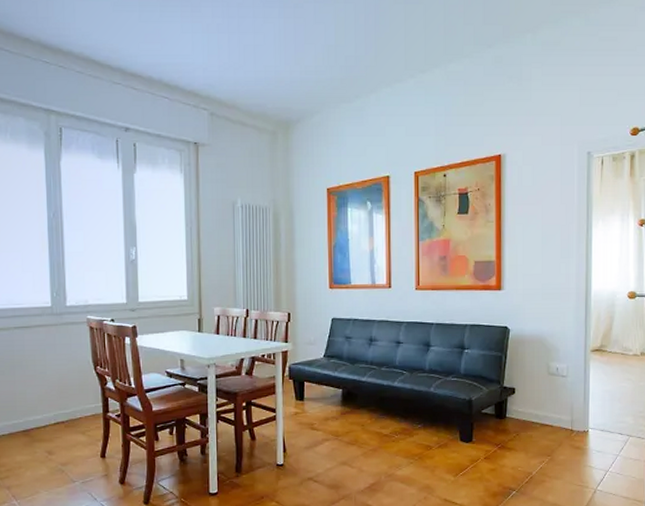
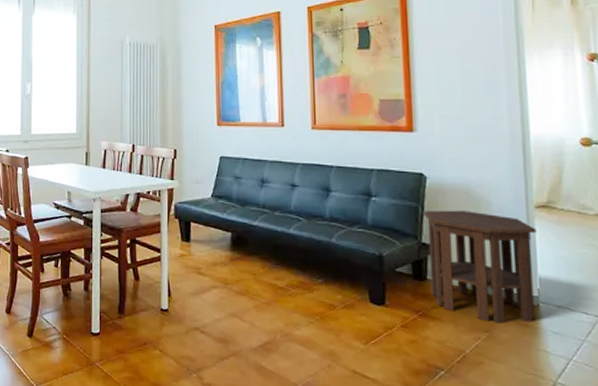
side table: none [505,357,591,448] -> present [422,210,537,324]

